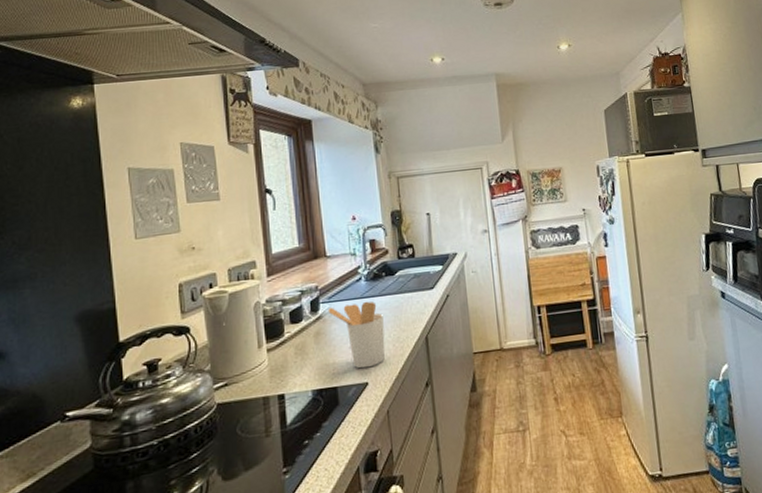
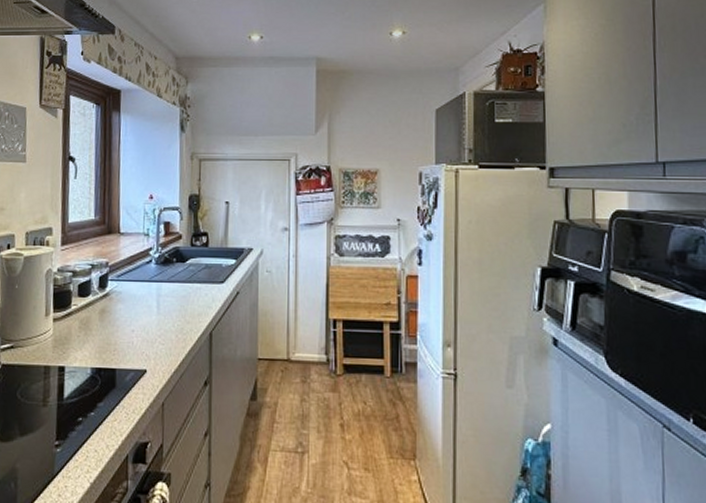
utensil holder: present [328,301,386,369] -> none [115,285,169,355]

